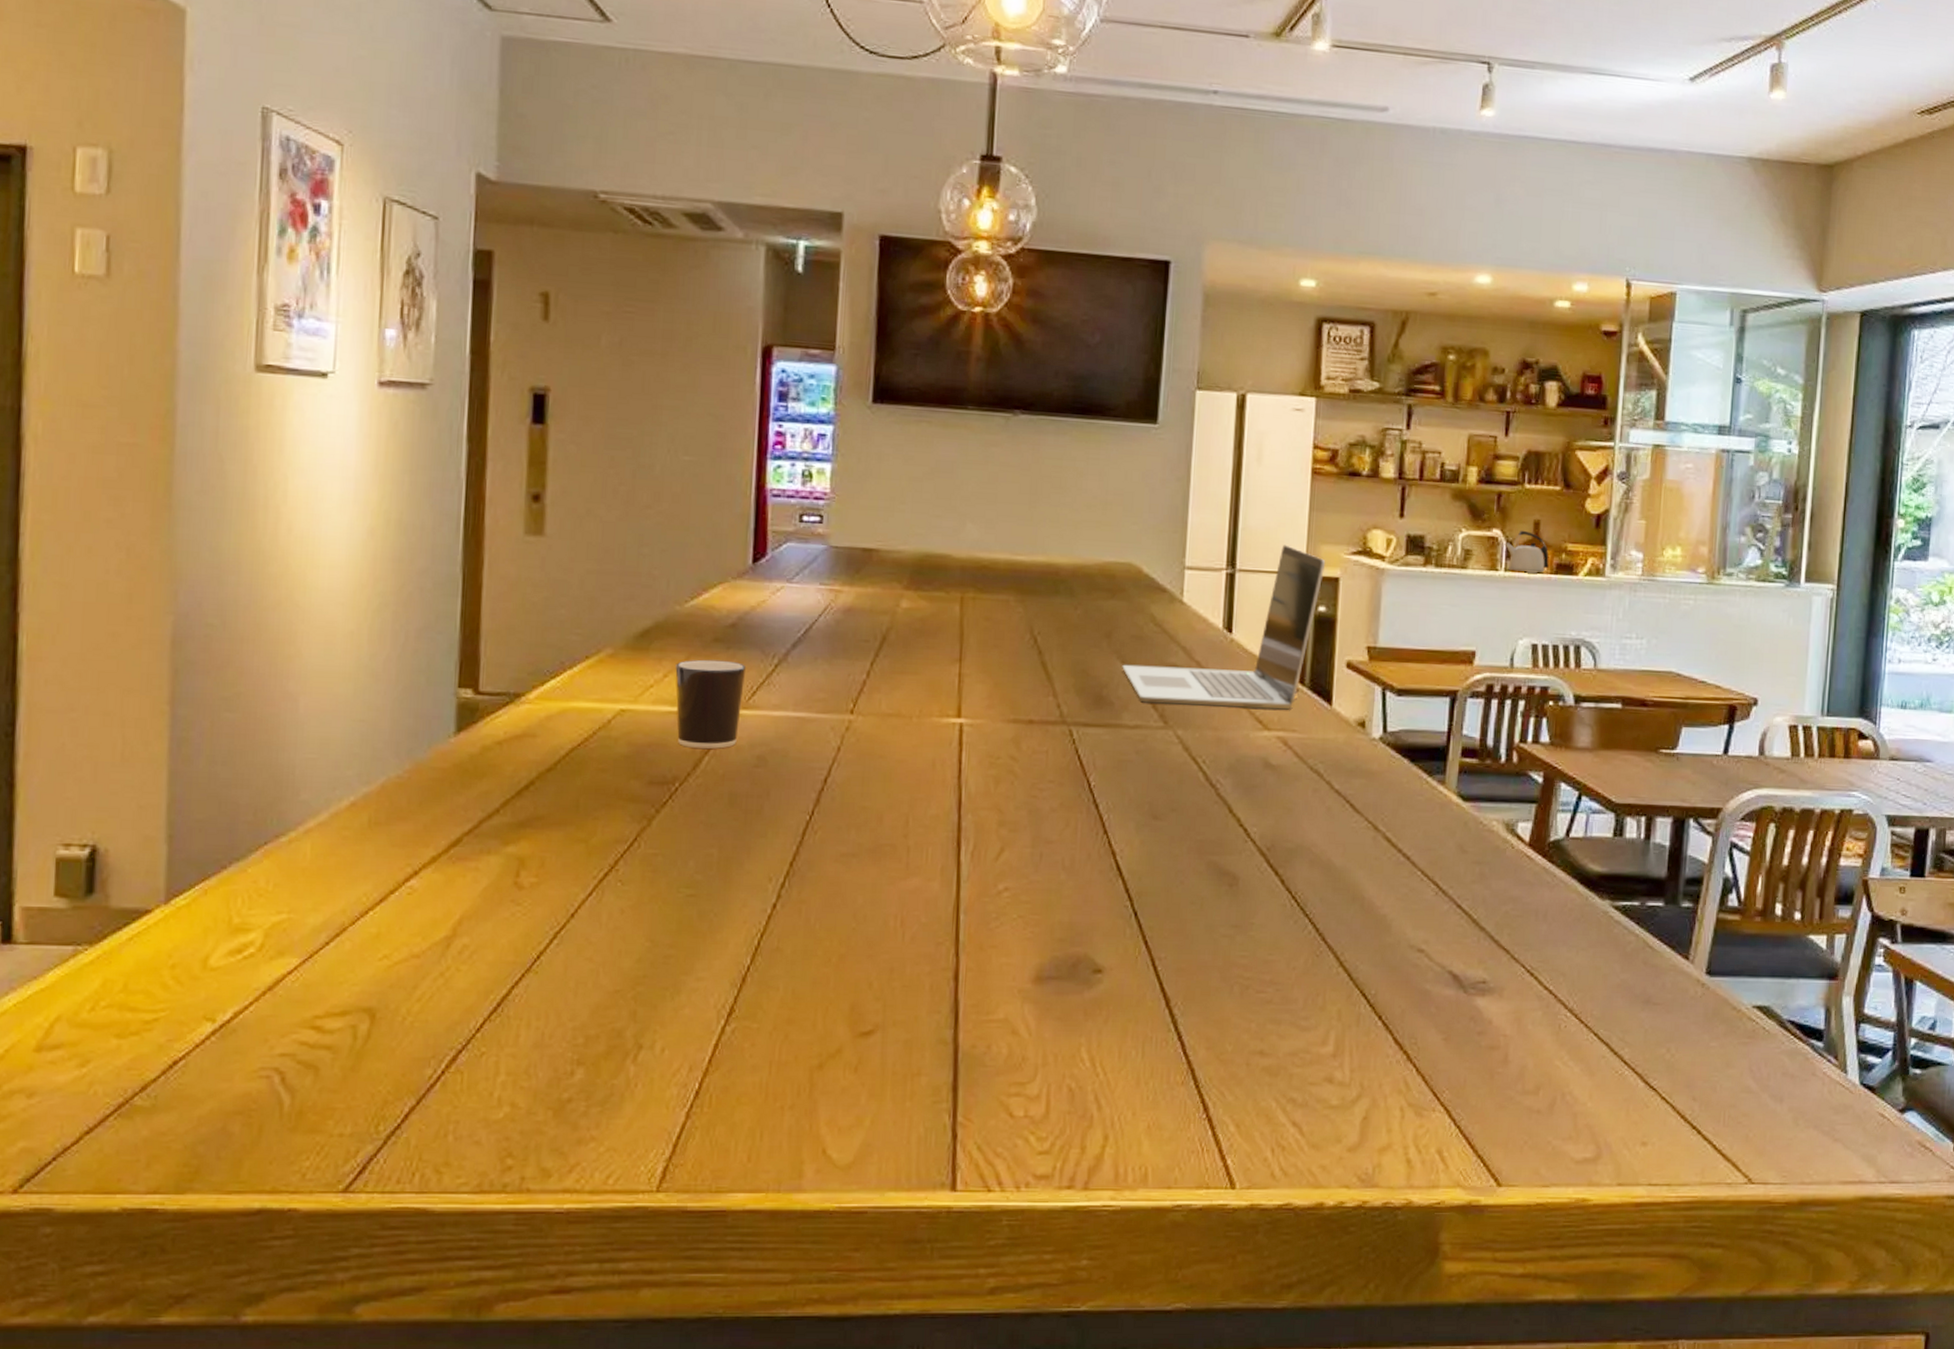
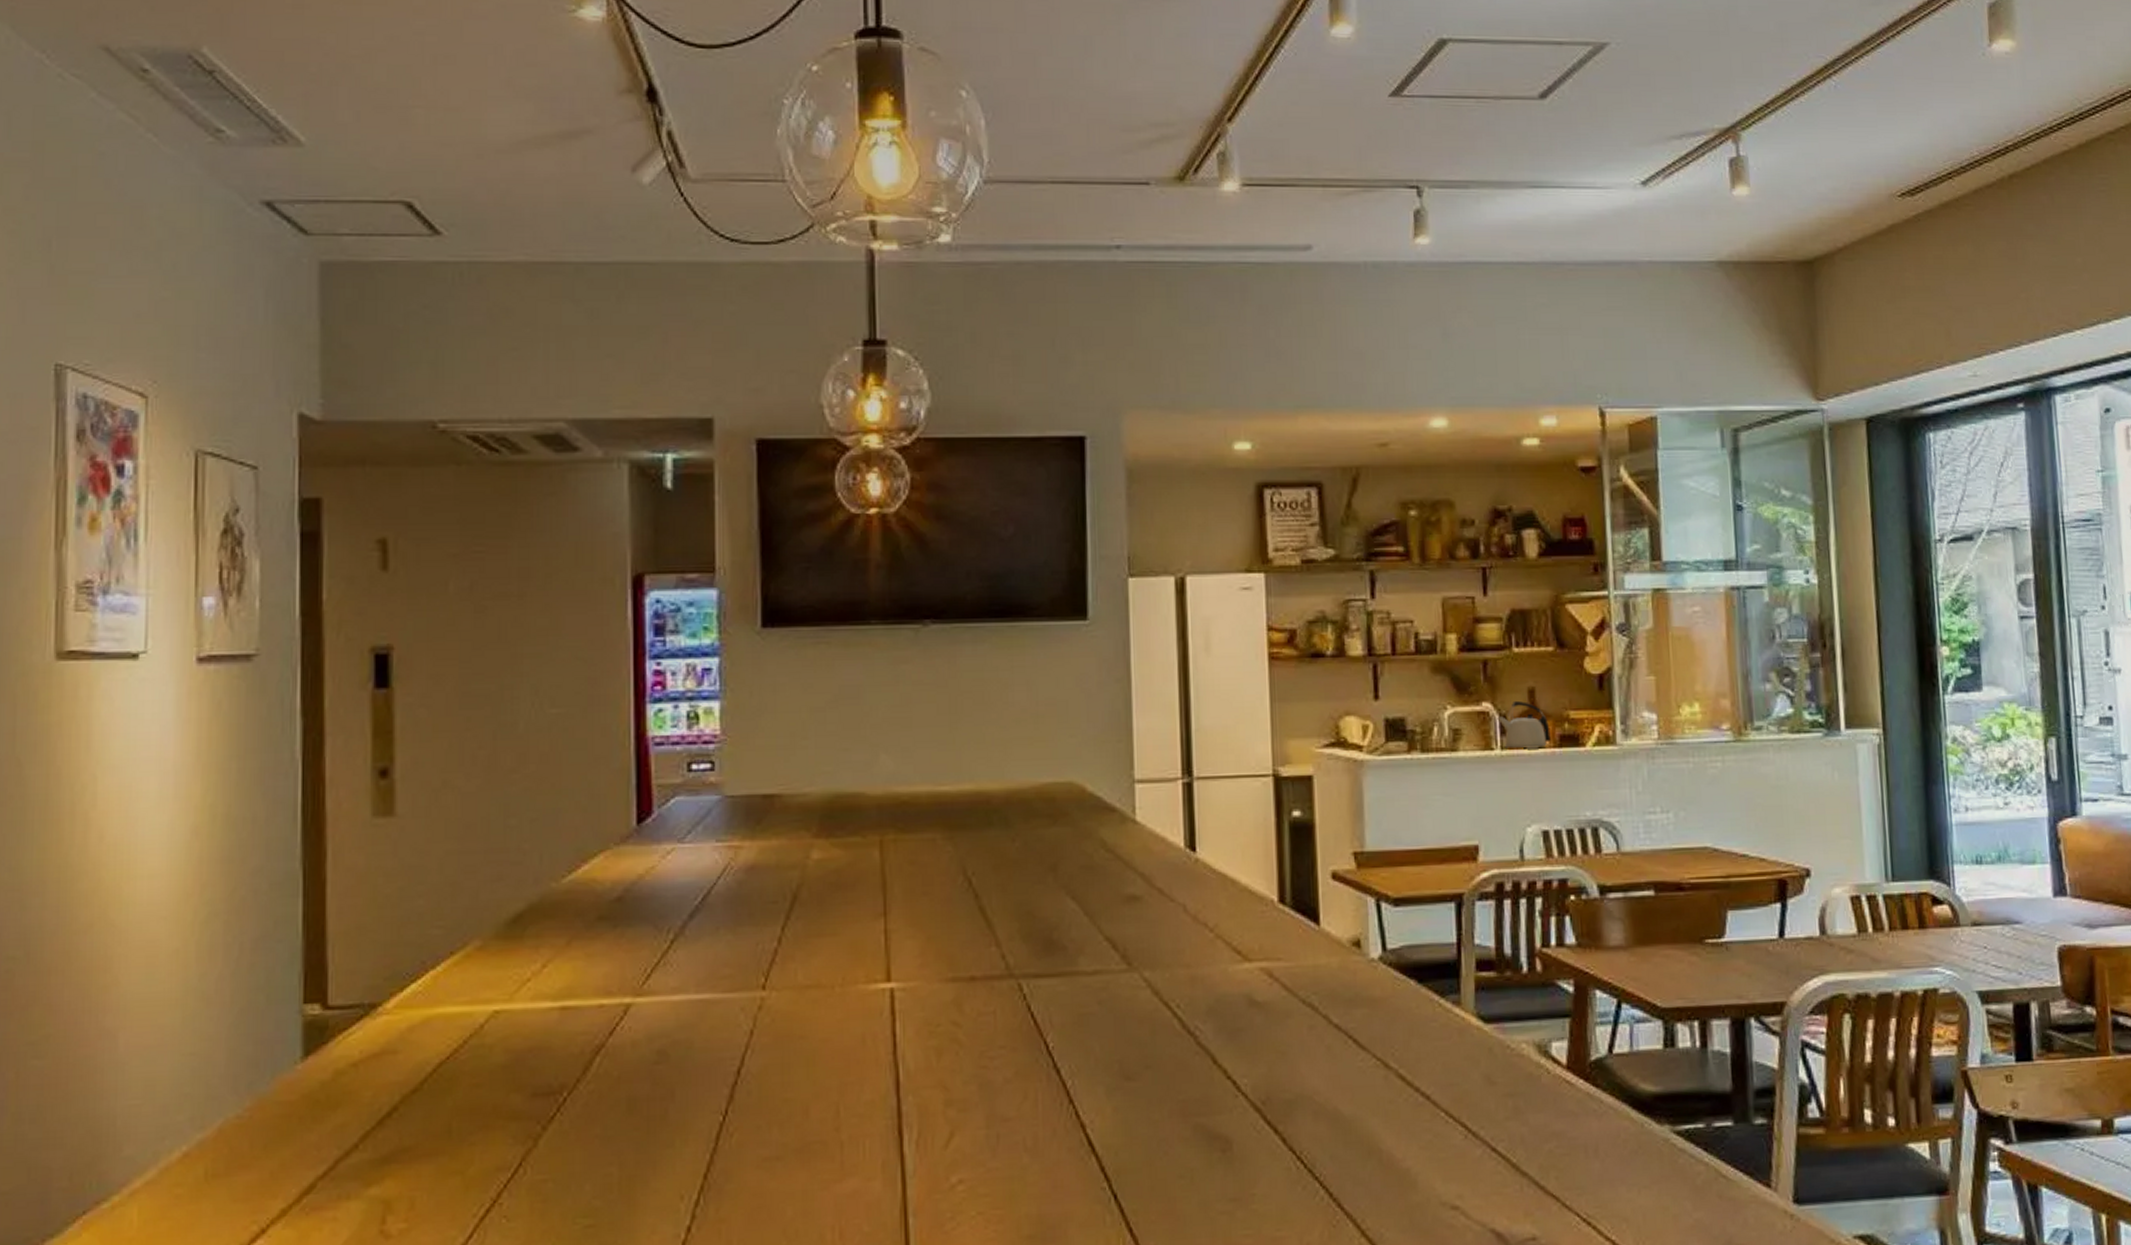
mug: present [675,659,747,750] -> none [555,941,638,1050]
laptop: present [1122,544,1326,710] -> none [1073,743,1296,945]

